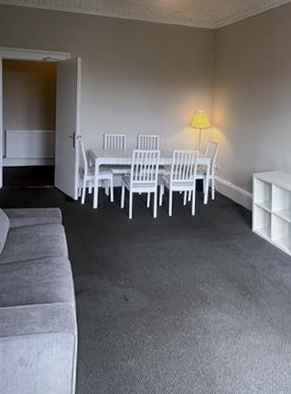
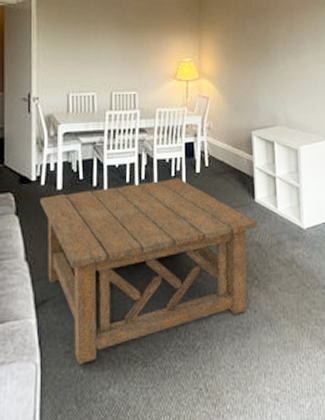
coffee table: none [80,207,253,340] -> present [40,178,258,365]

